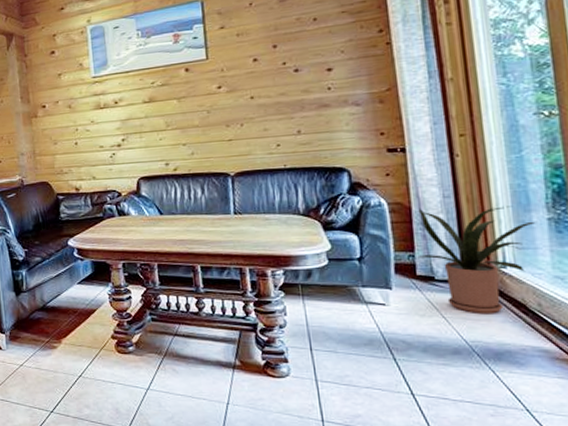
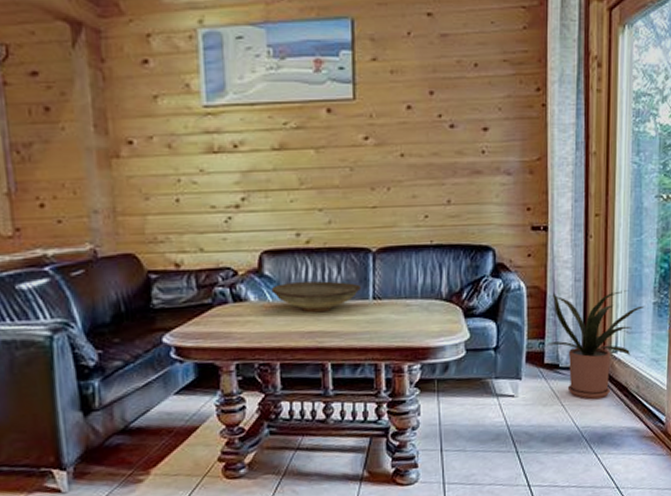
decorative bowl: none [147,199,224,225] -> present [271,281,362,313]

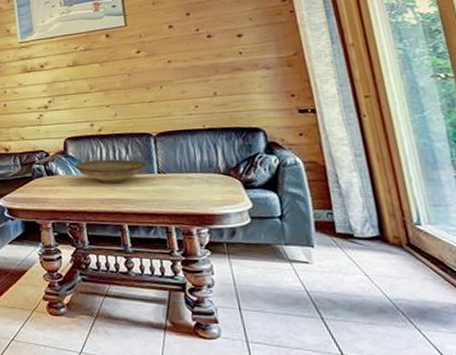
house plant: present [546,290,646,399] -> none [331,164,446,271]

